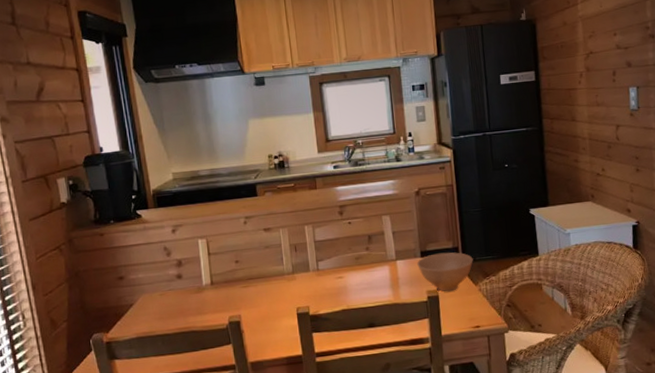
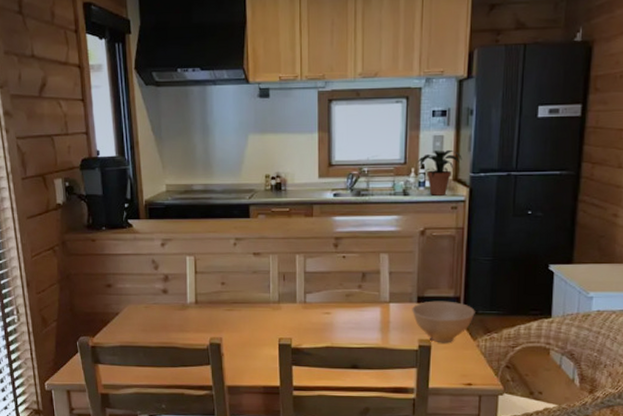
potted plant: none [404,117,443,159] -> present [417,149,462,196]

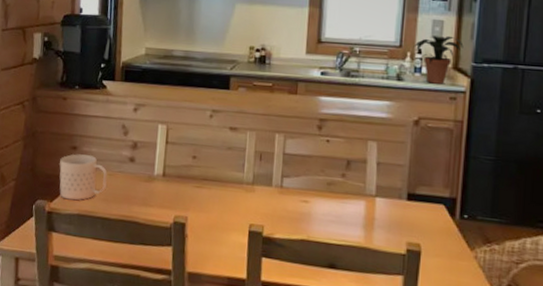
mug: none [97,291,145,334] -> present [59,154,108,201]
bowl: present [412,300,475,343] -> none [401,199,474,250]

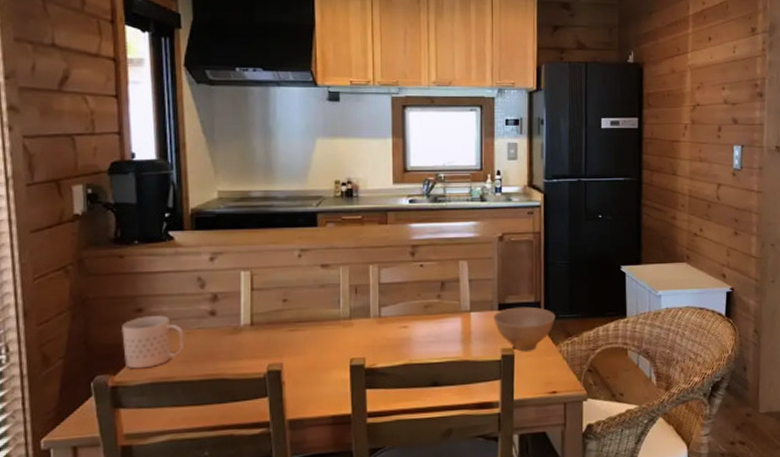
bowl: none [401,199,474,250] -> present [493,306,556,351]
potted plant: present [413,35,464,84] -> none [493,156,536,201]

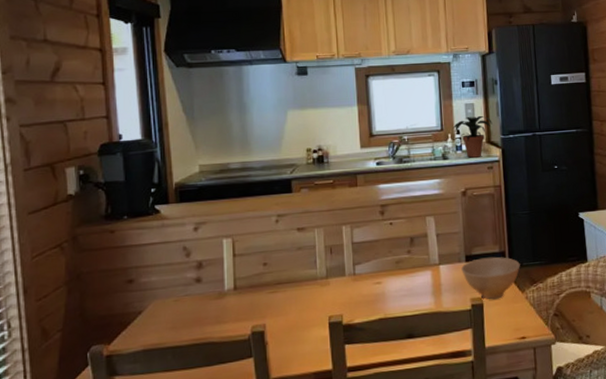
mug: present [122,315,185,369] -> none [115,285,174,338]
potted plant: none [493,156,536,201] -> present [452,115,493,158]

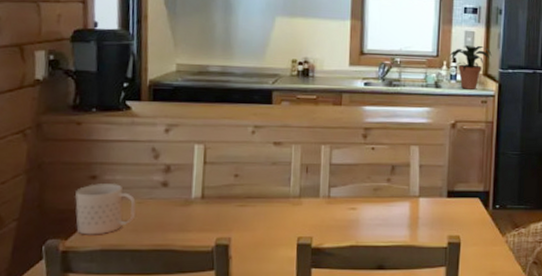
mug: none [115,285,174,338] -> present [75,184,137,235]
bowl: present [461,256,520,300] -> none [442,195,504,240]

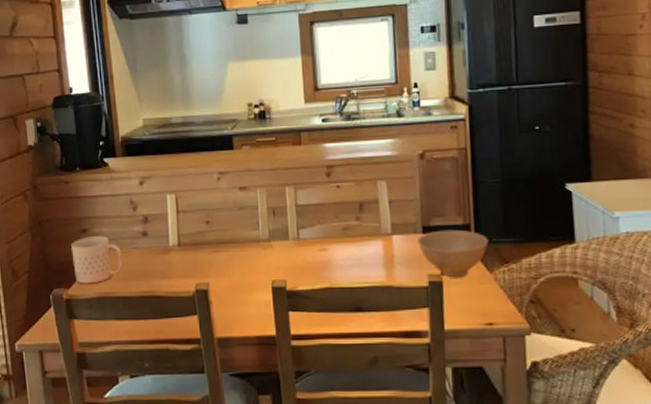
bowl: none [442,195,504,240] -> present [417,229,489,278]
potted plant: present [449,45,492,90] -> none [409,66,458,115]

